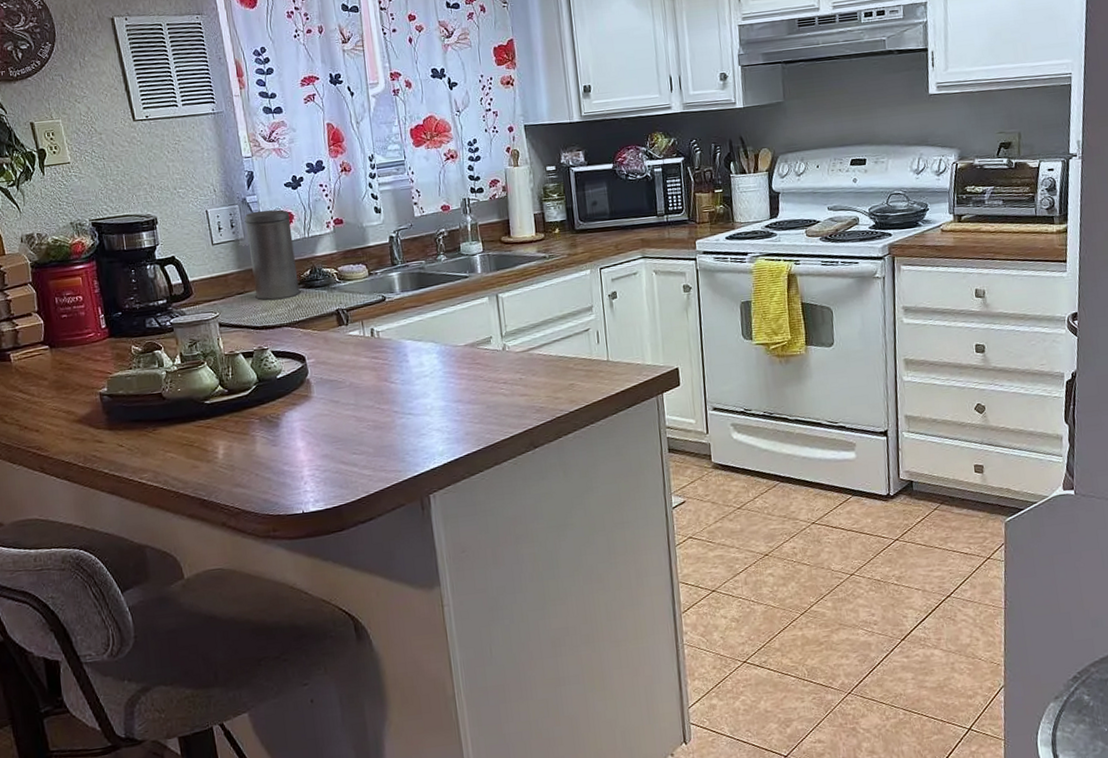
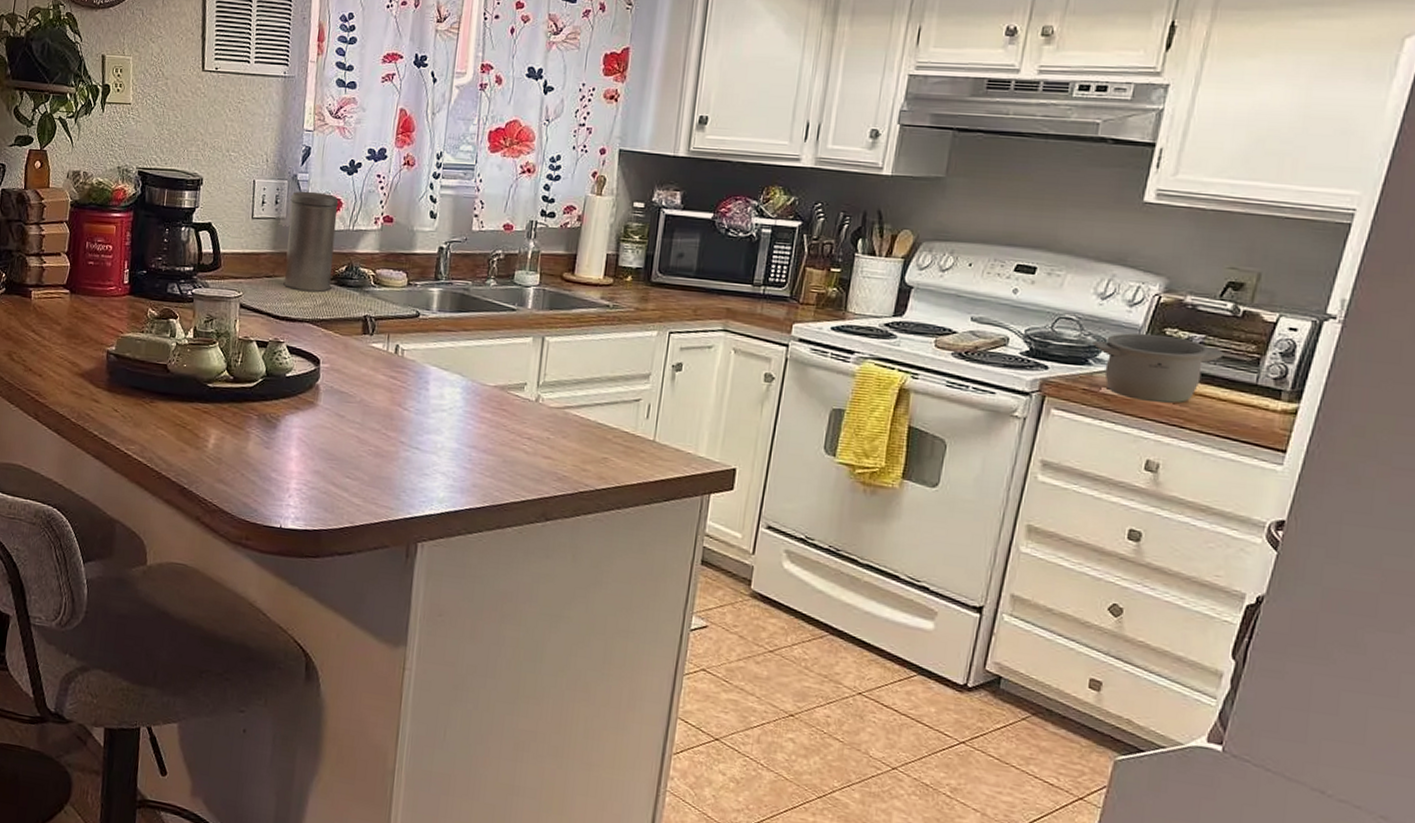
cooking pot: none [918,192,1010,246] -> present [1092,332,1224,404]

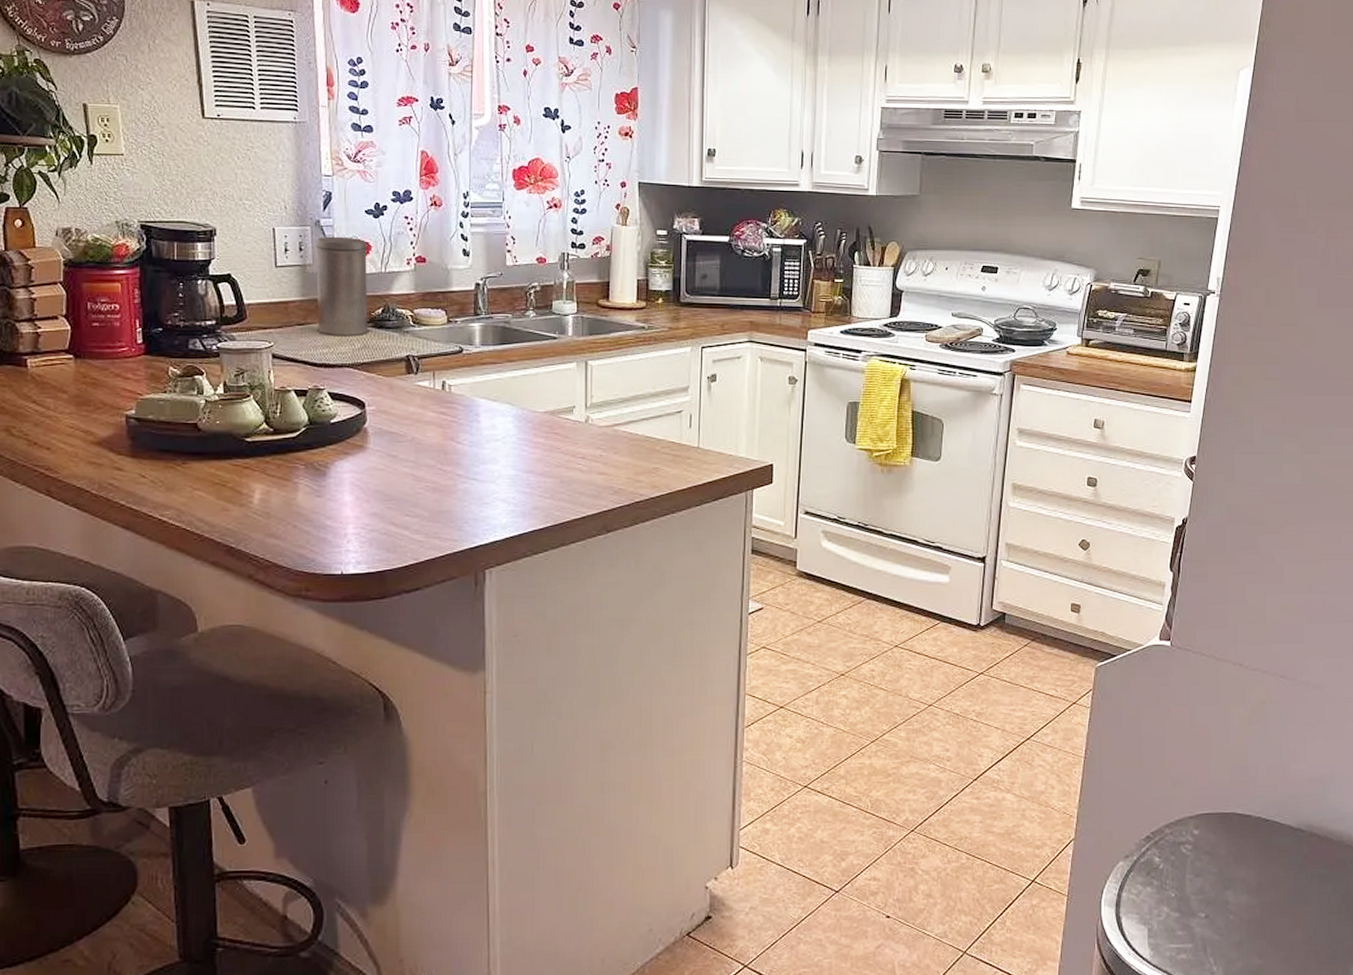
cooking pot: present [1092,332,1224,404] -> none [1046,316,1141,372]

